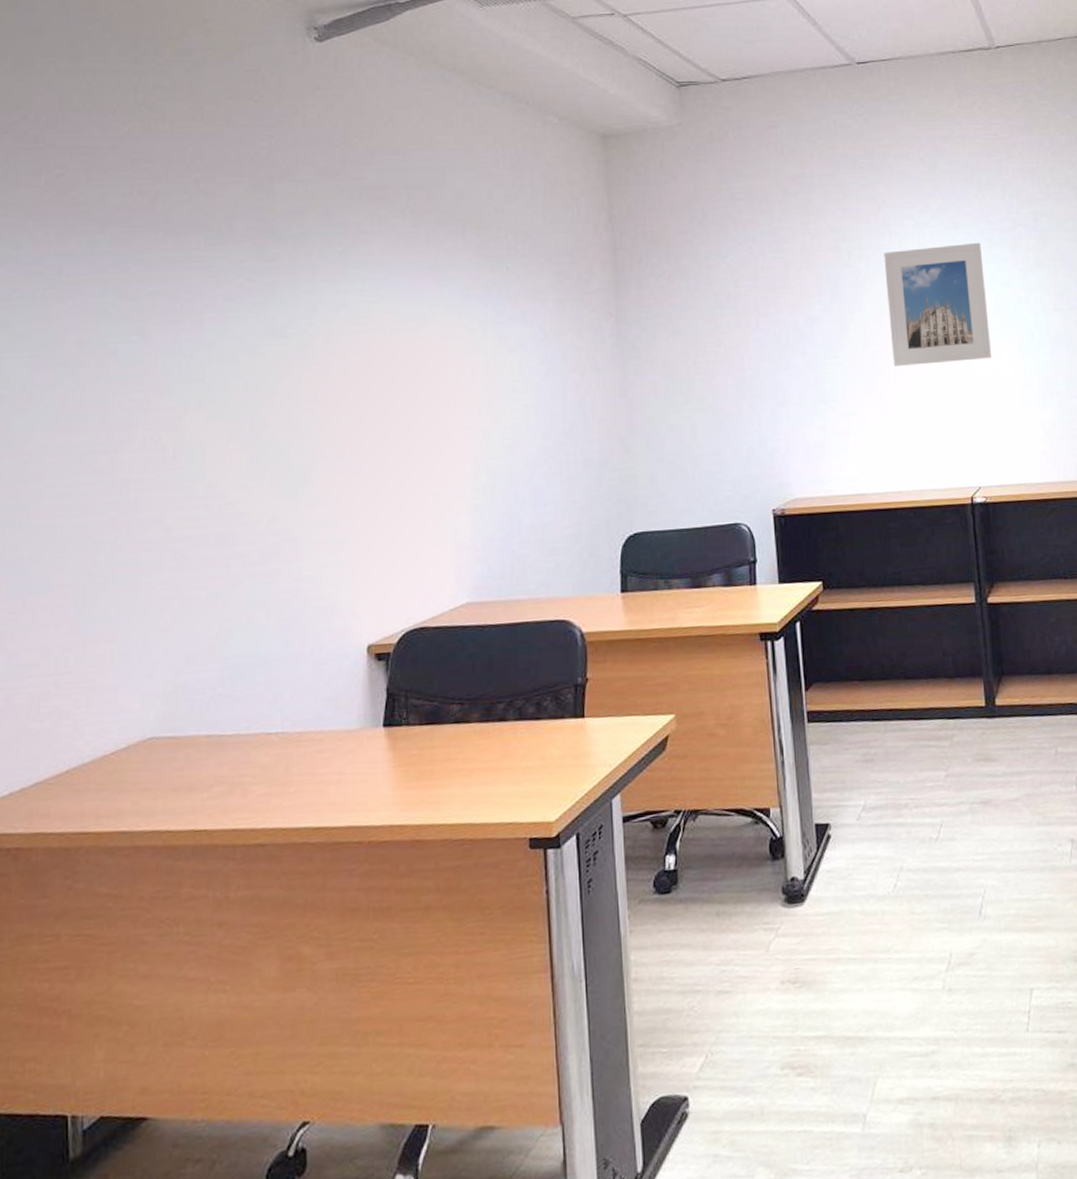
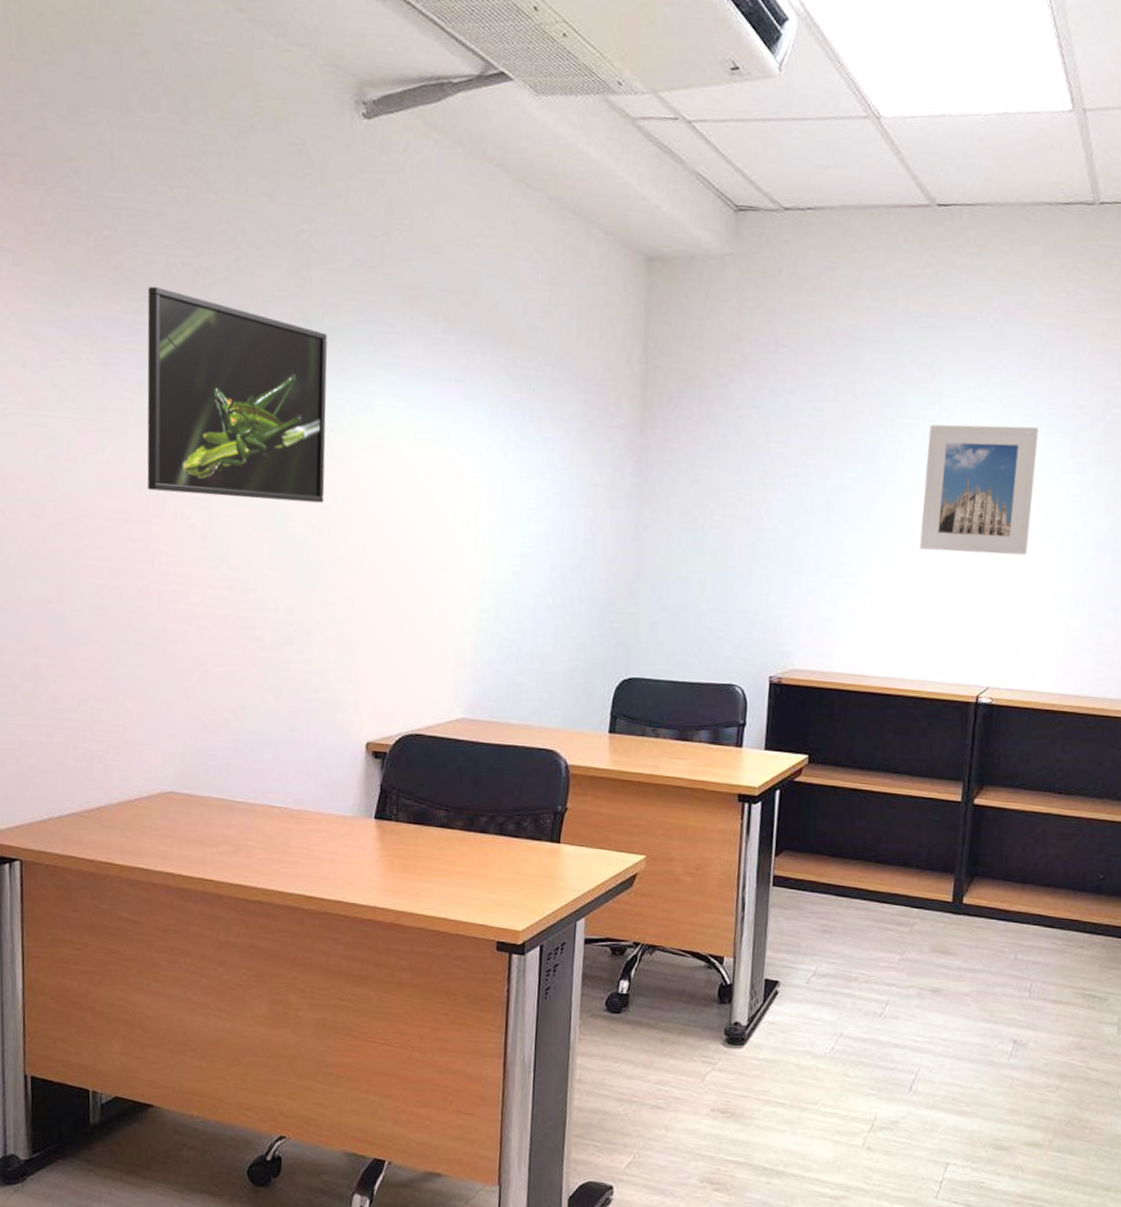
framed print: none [105,216,303,417] -> present [147,286,328,503]

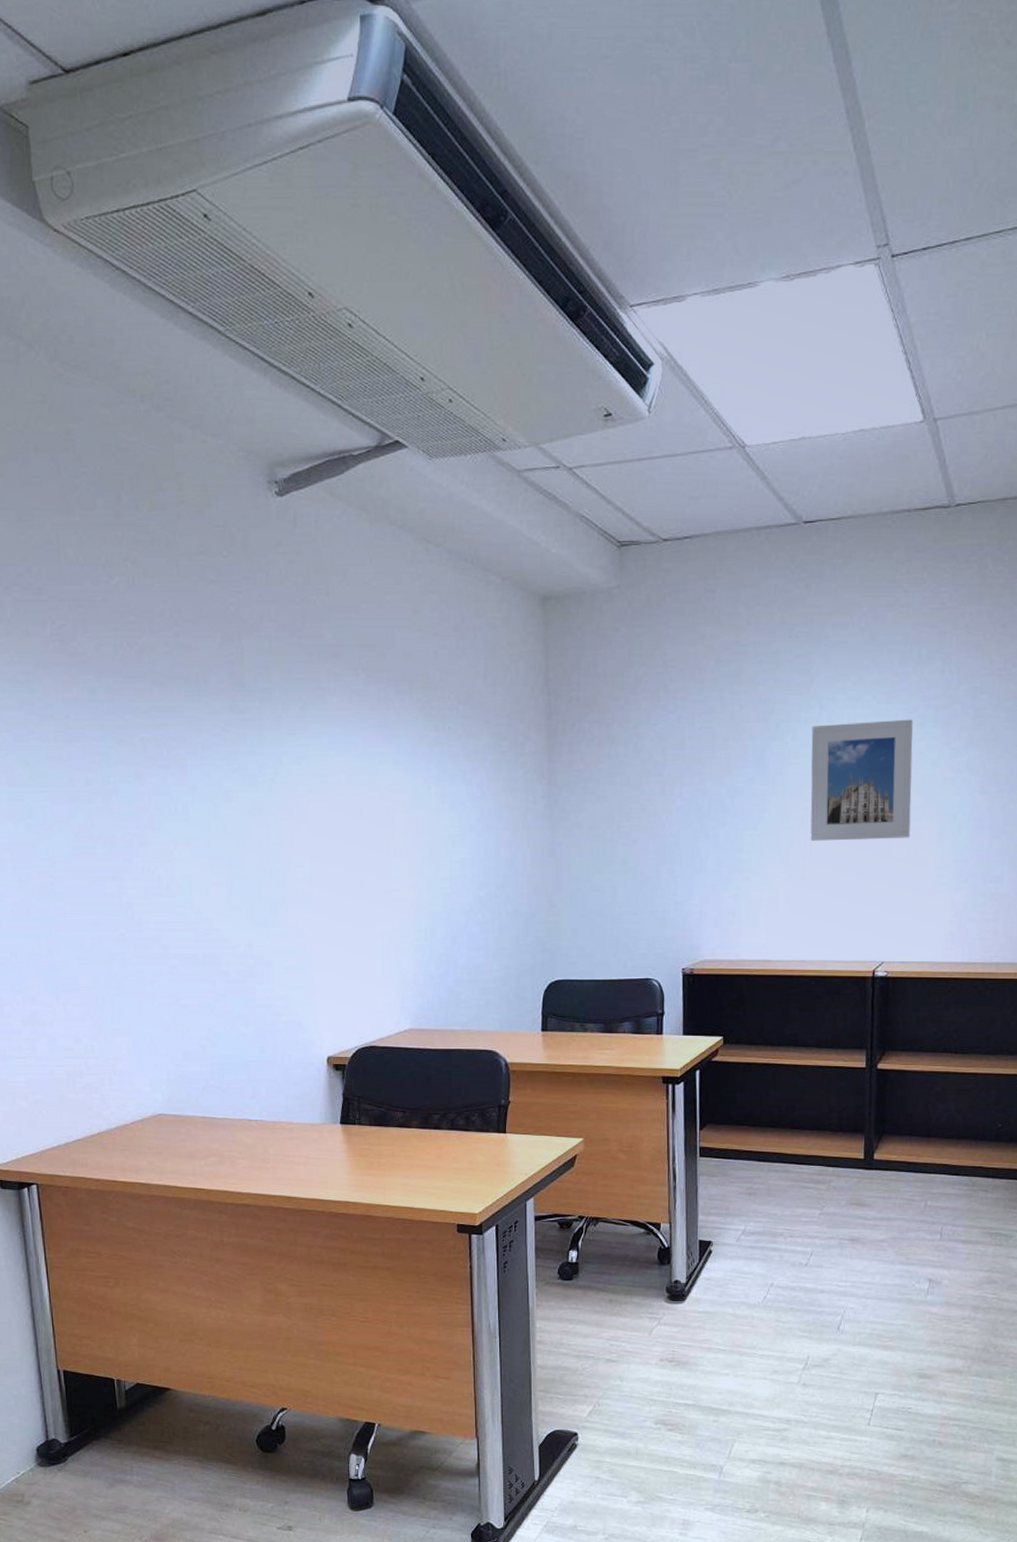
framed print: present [147,286,328,503] -> none [101,666,271,849]

